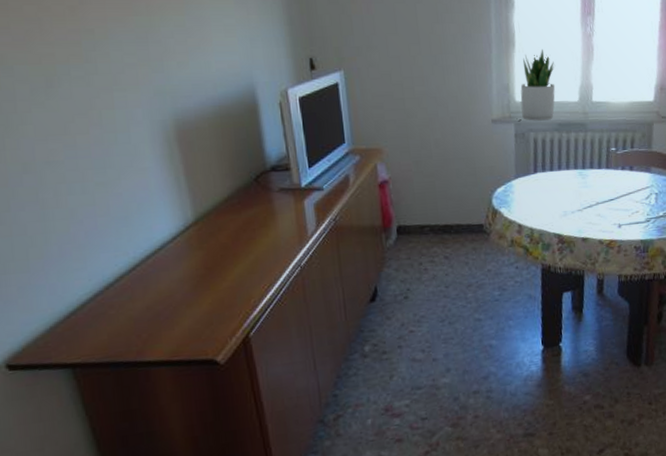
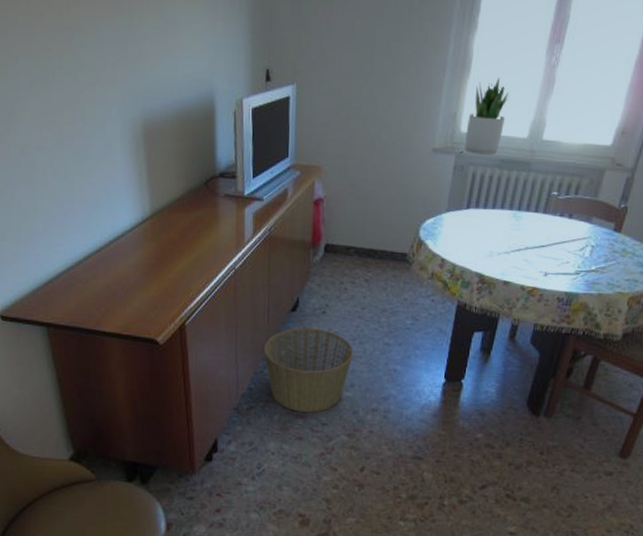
basket: none [344,315,445,412] -> present [263,327,354,413]

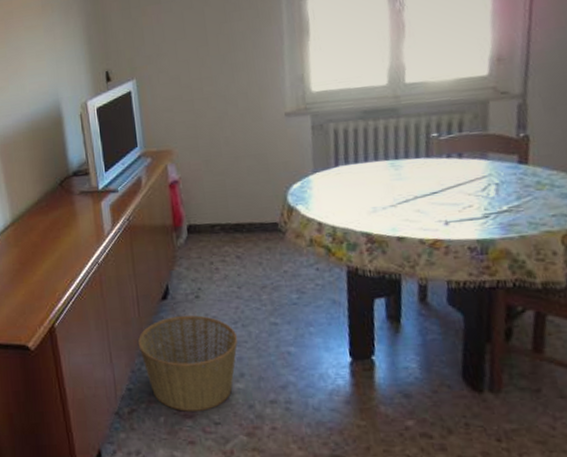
planter: present [465,77,509,155] -> none [317,33,359,111]

